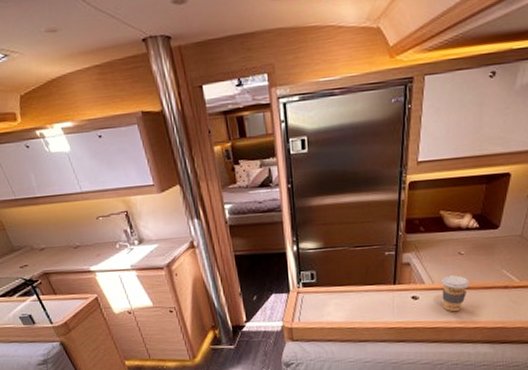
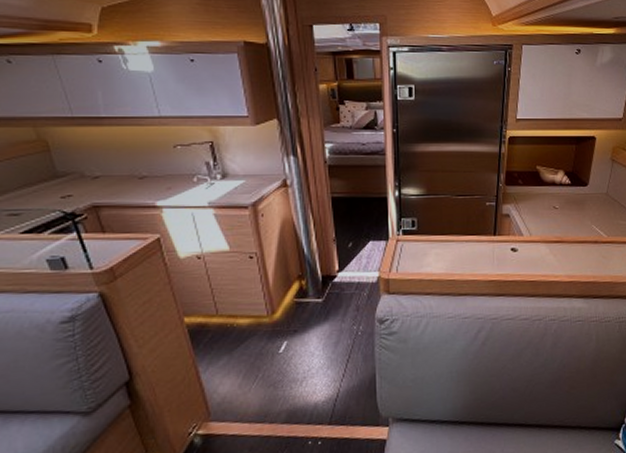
coffee cup: present [442,275,470,312] -> none [539,228,565,266]

